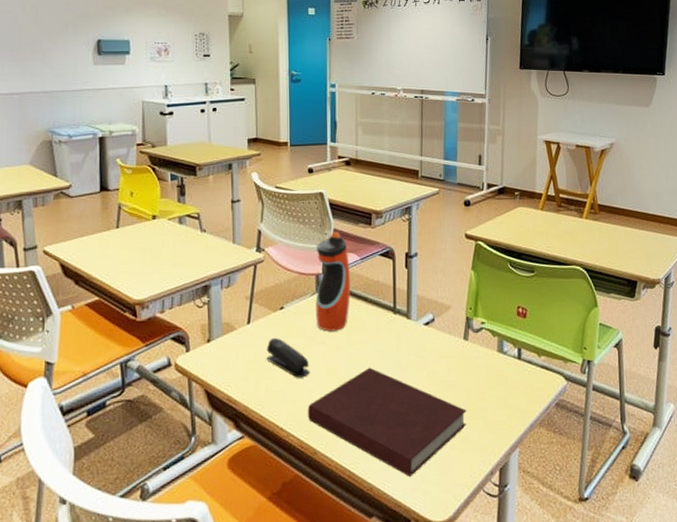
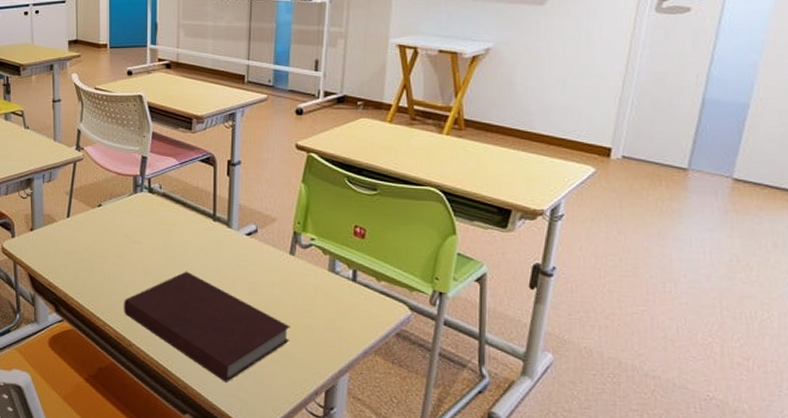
stapler: present [266,337,310,378] -> none [85,232,127,273]
water bottle: present [315,231,350,332] -> none [133,134,168,233]

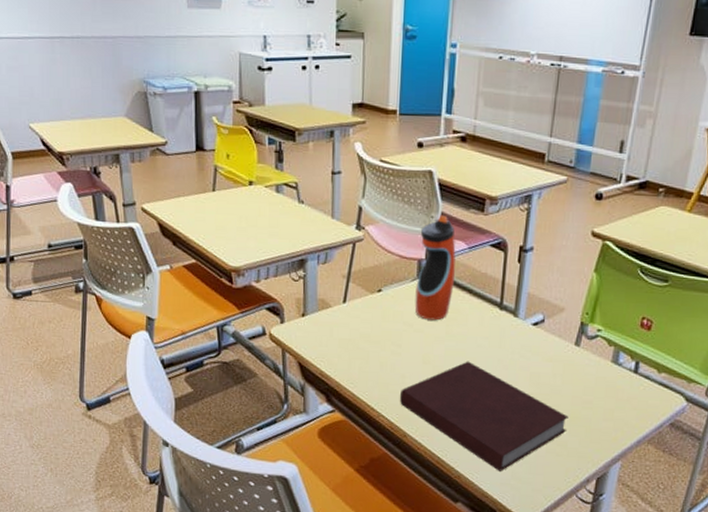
water bottle: none [133,134,168,233] -> present [415,214,456,321]

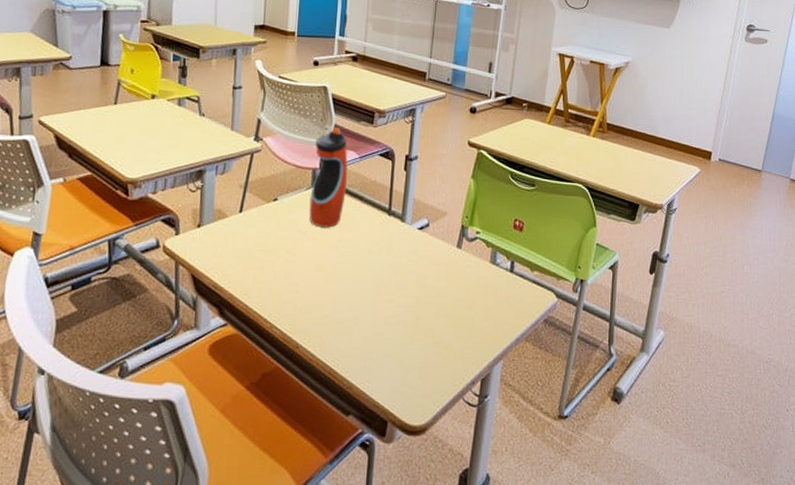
notebook: present [399,361,569,471] -> none [292,267,453,379]

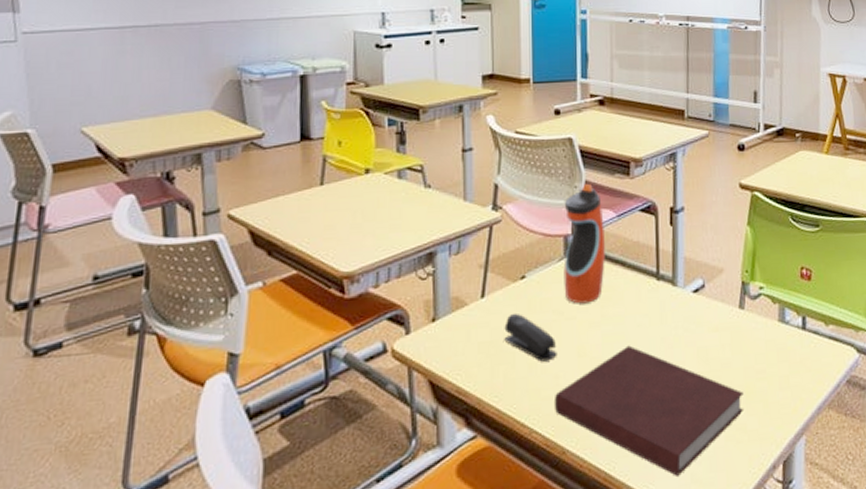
stapler: none [256,228,299,271] -> present [504,313,557,362]
notebook: none [292,267,453,379] -> present [554,345,744,476]

